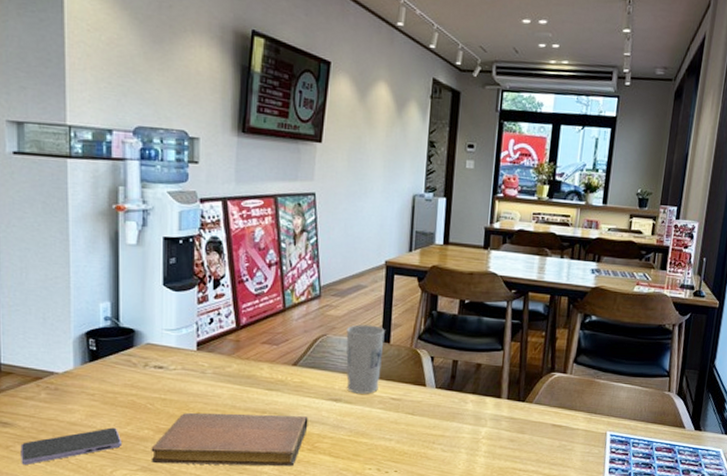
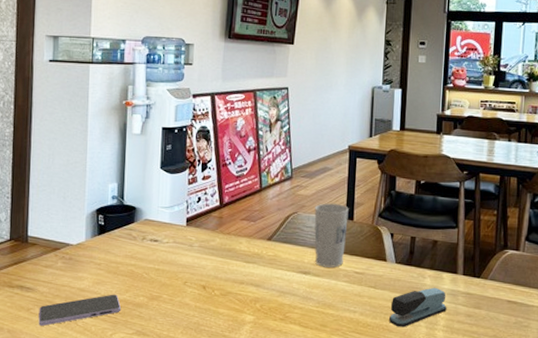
notebook: present [151,412,308,467] -> none [144,281,281,335]
stapler: none [428,412,489,455] -> present [389,287,447,328]

